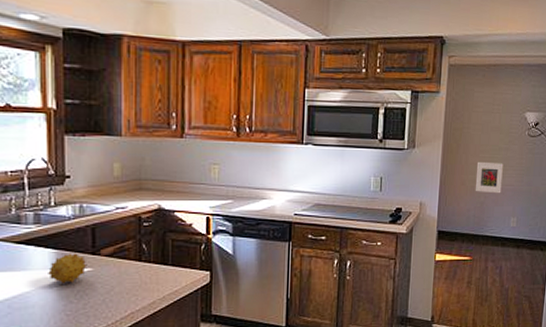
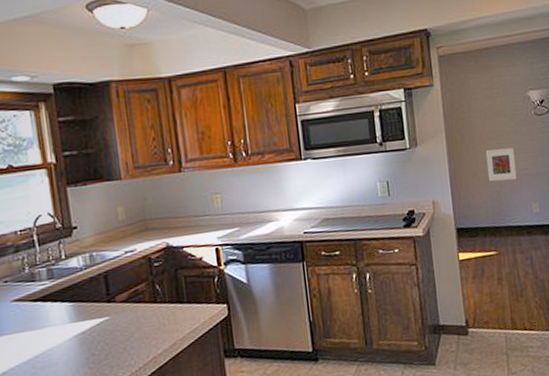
fruit: present [48,253,88,284] -> none [67,303,105,337]

